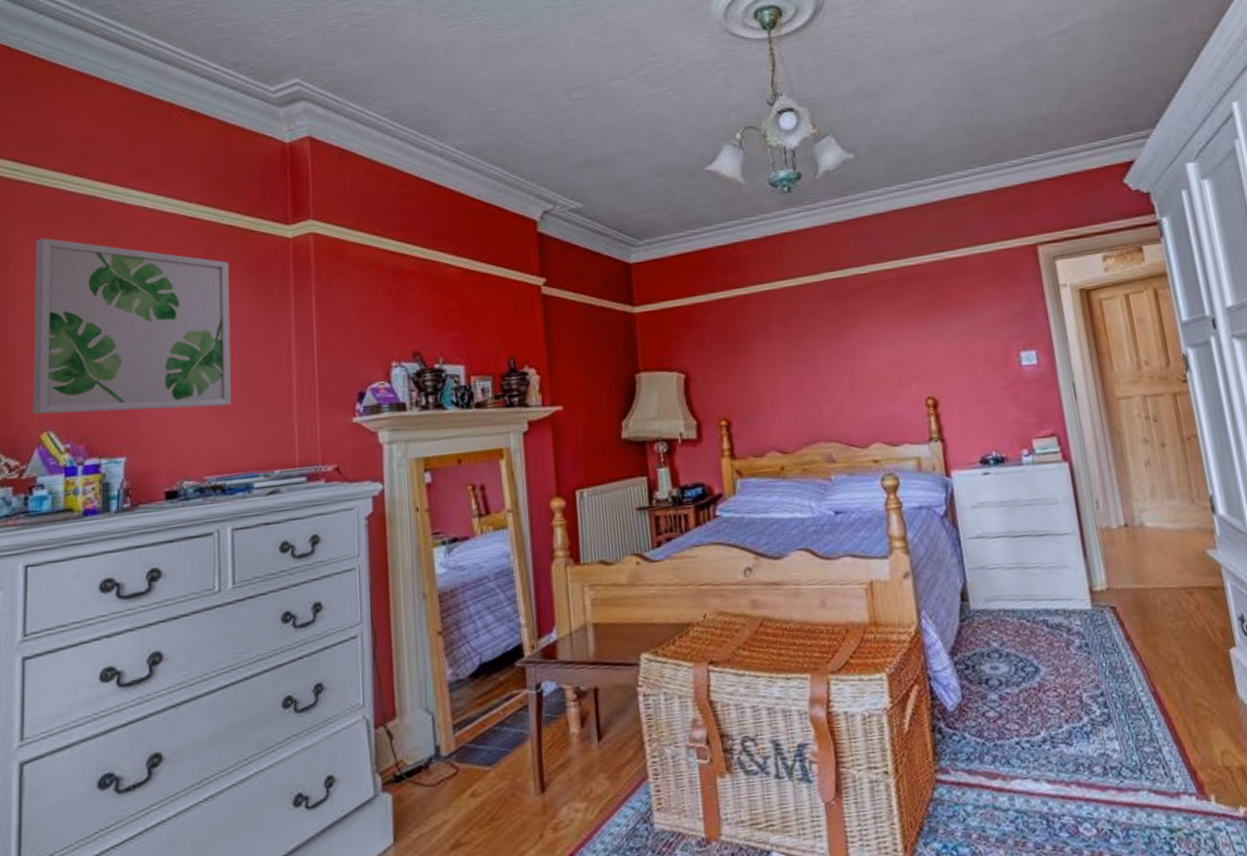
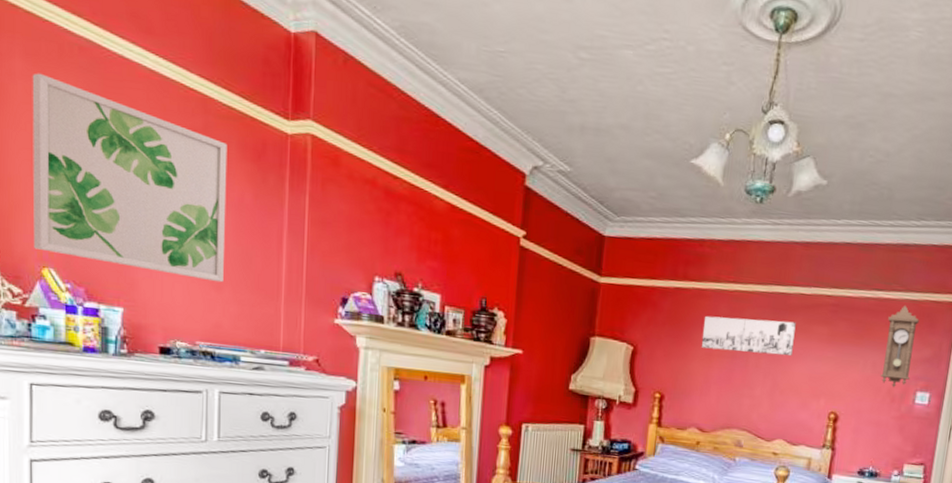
wall art: none [757,306,865,358] -> present [701,315,796,356]
pendulum clock: none [961,260,1008,354] -> present [880,305,919,388]

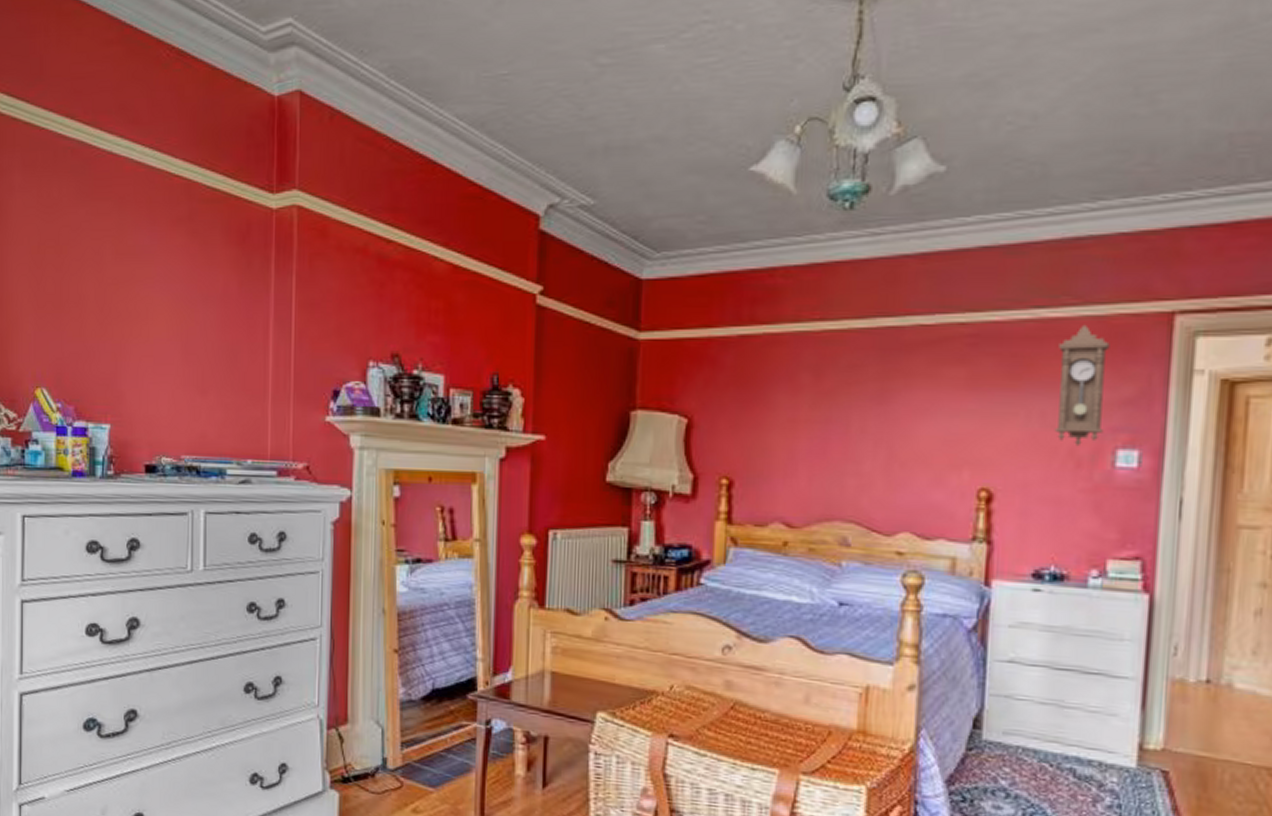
wall art: present [32,73,228,283] -> none [29,183,212,386]
wall art: present [701,315,796,356] -> none [780,365,916,414]

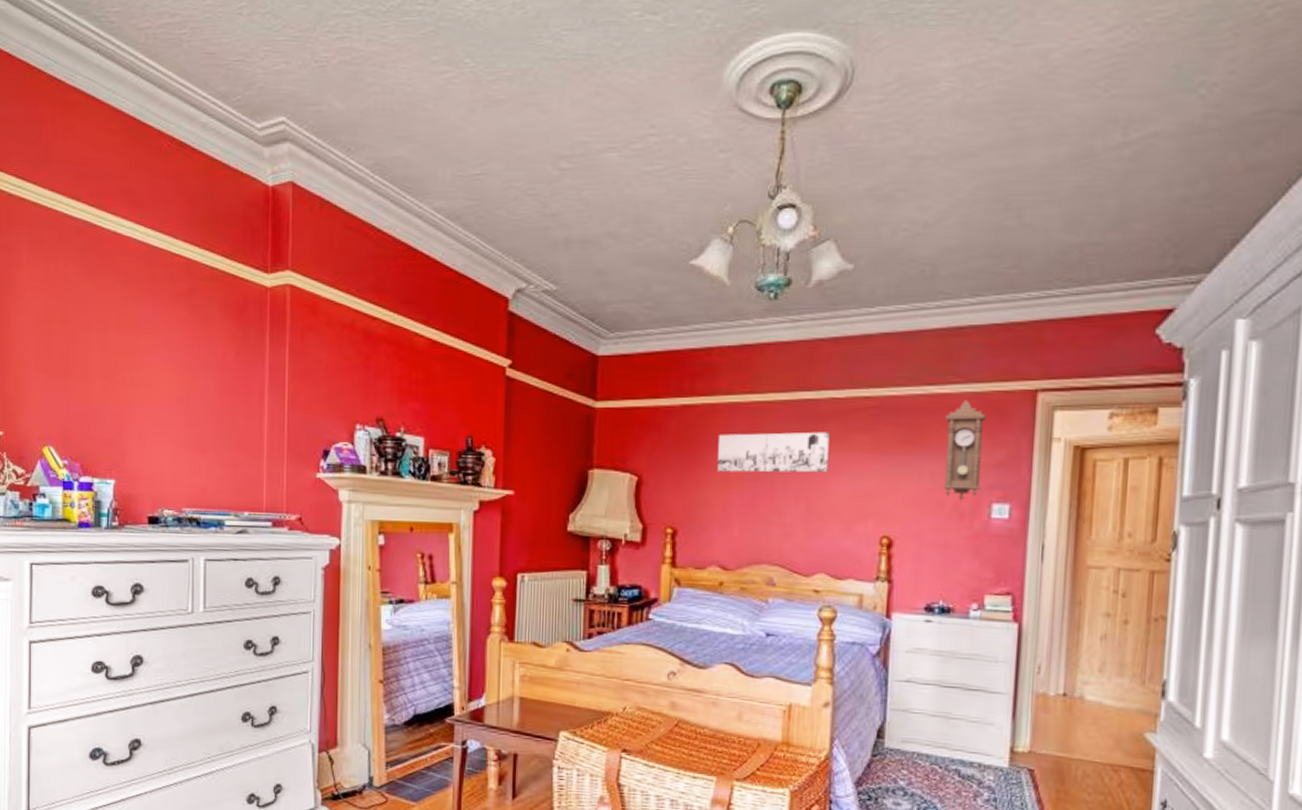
wall art: none [780,365,916,414] -> present [716,431,830,473]

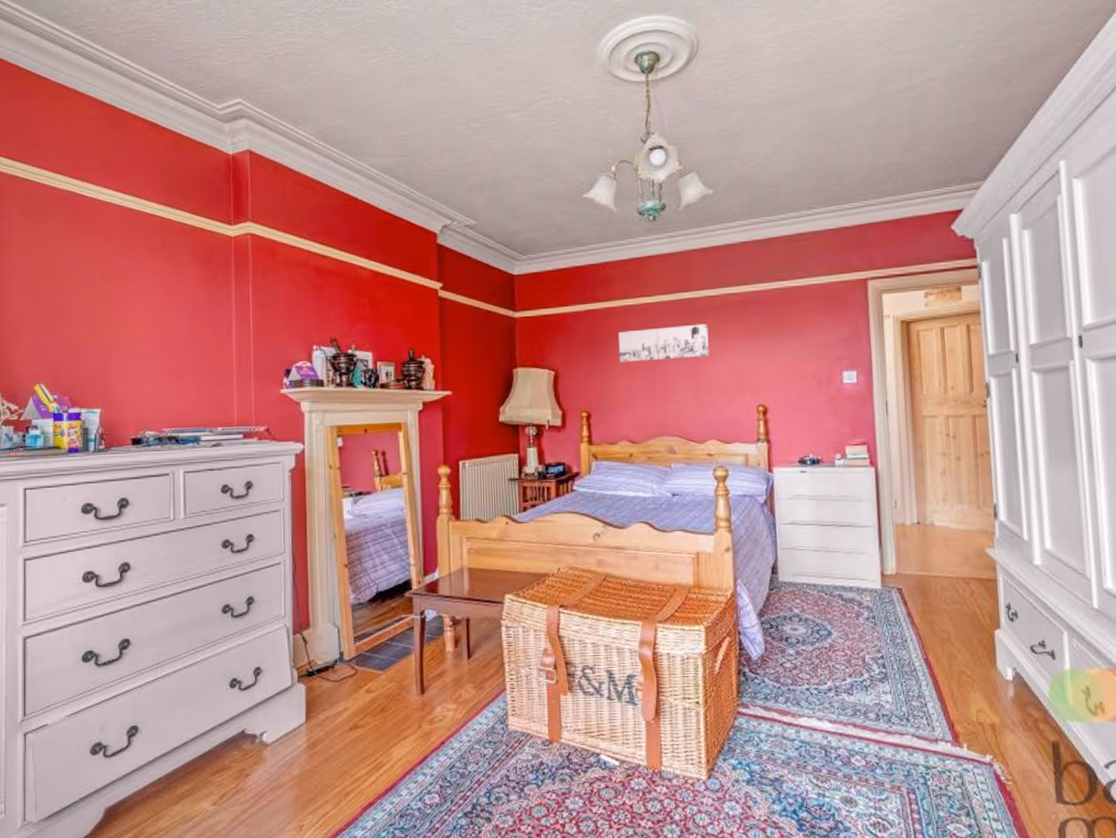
pendulum clock: present [942,399,986,501] -> none [798,290,833,372]

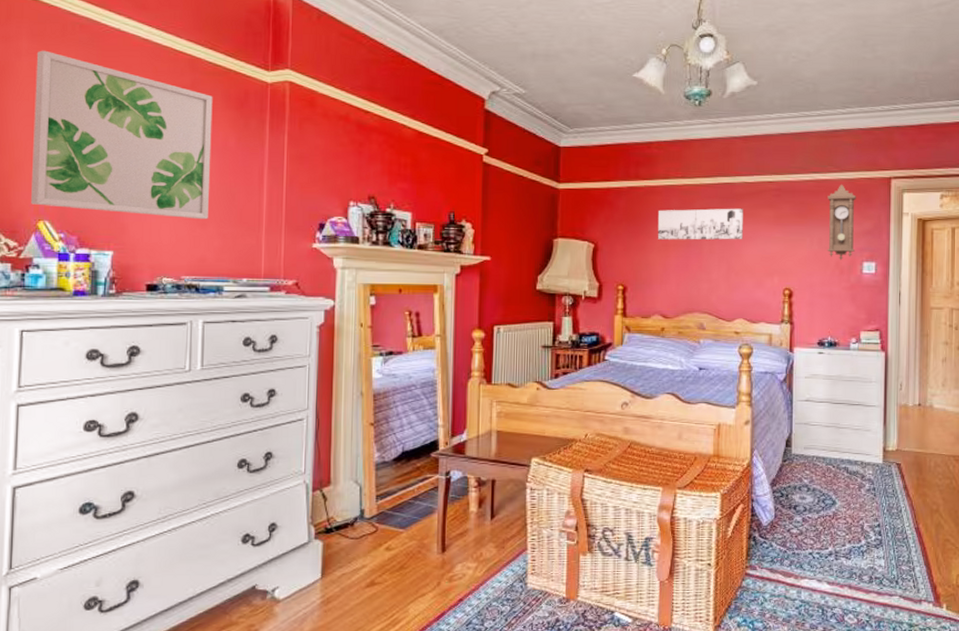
wall art: none [27,225,184,373] -> present [31,50,213,220]
pendulum clock: none [798,290,833,372] -> present [827,184,856,261]

